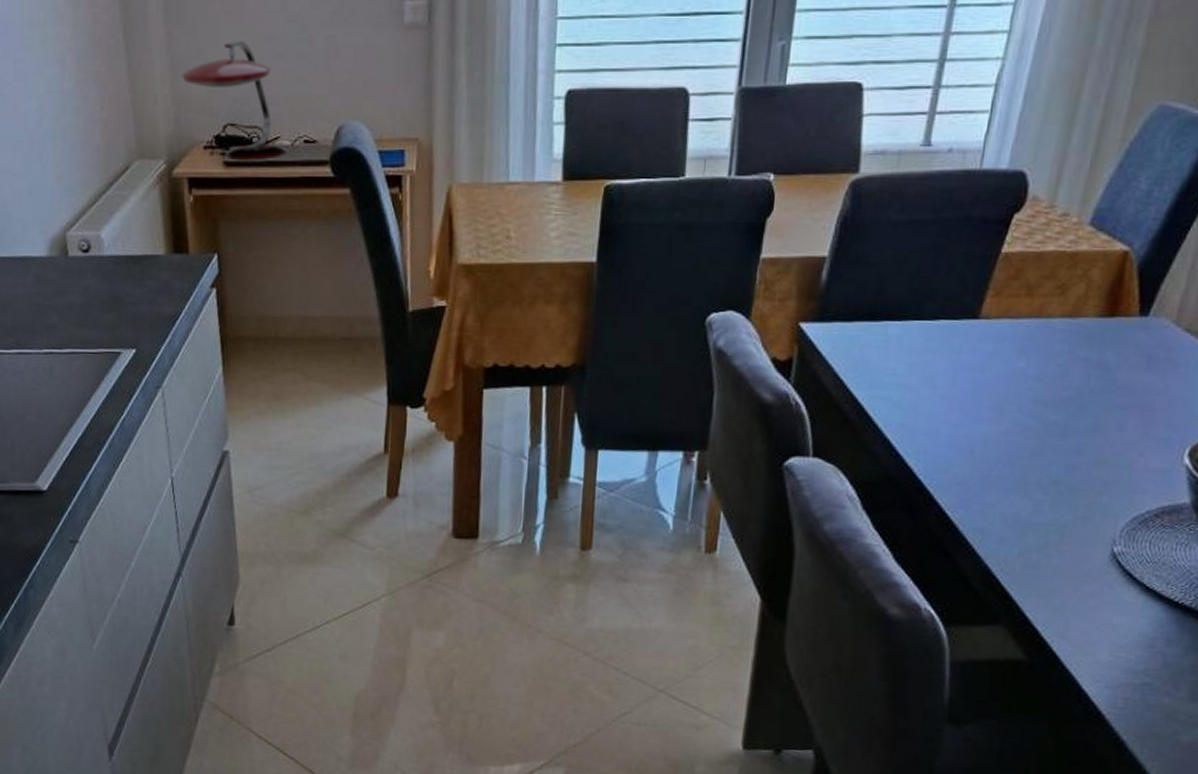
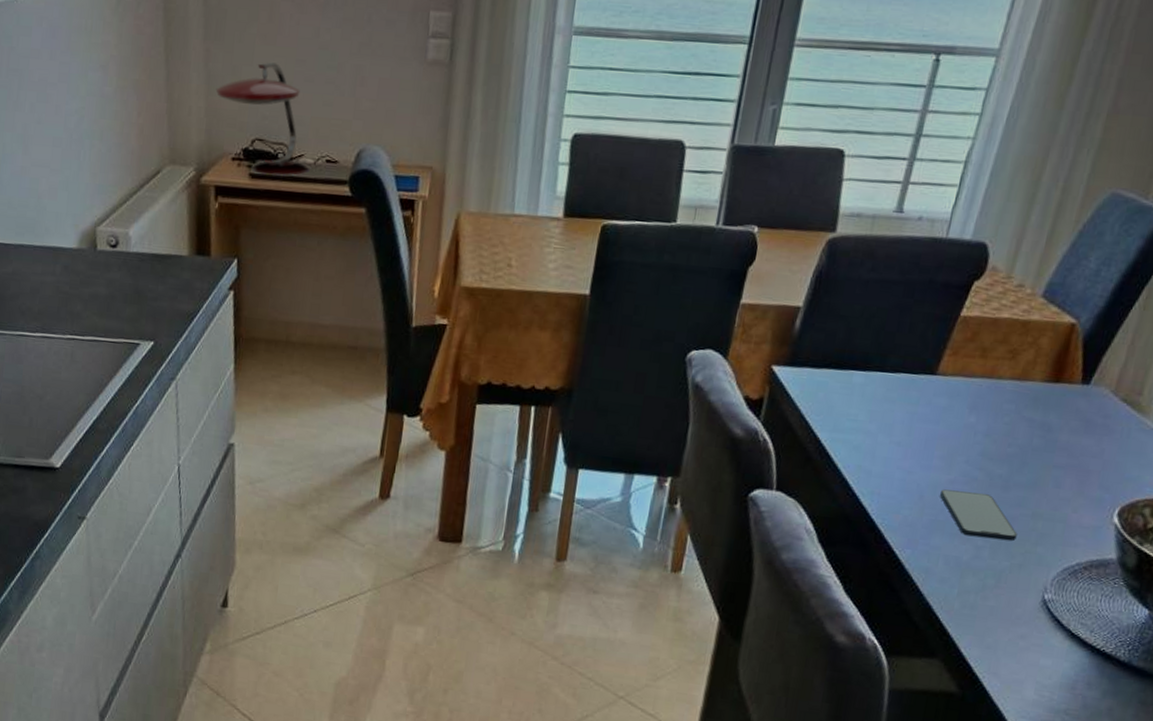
phone: none [991,442,1080,493] -> present [939,489,1018,541]

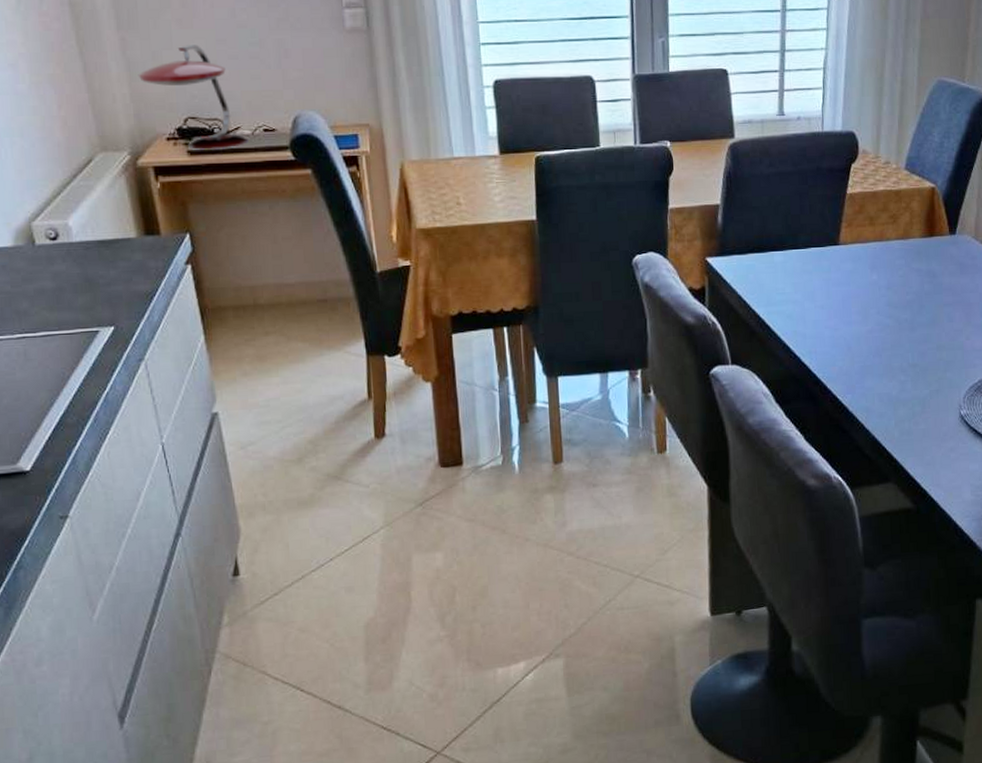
phone: present [939,489,1018,541] -> none [863,337,930,374]

